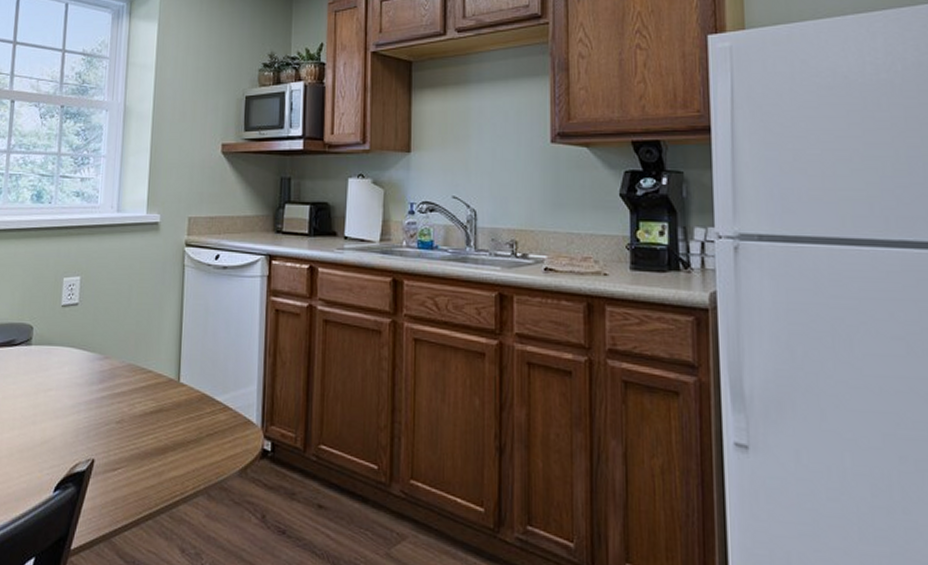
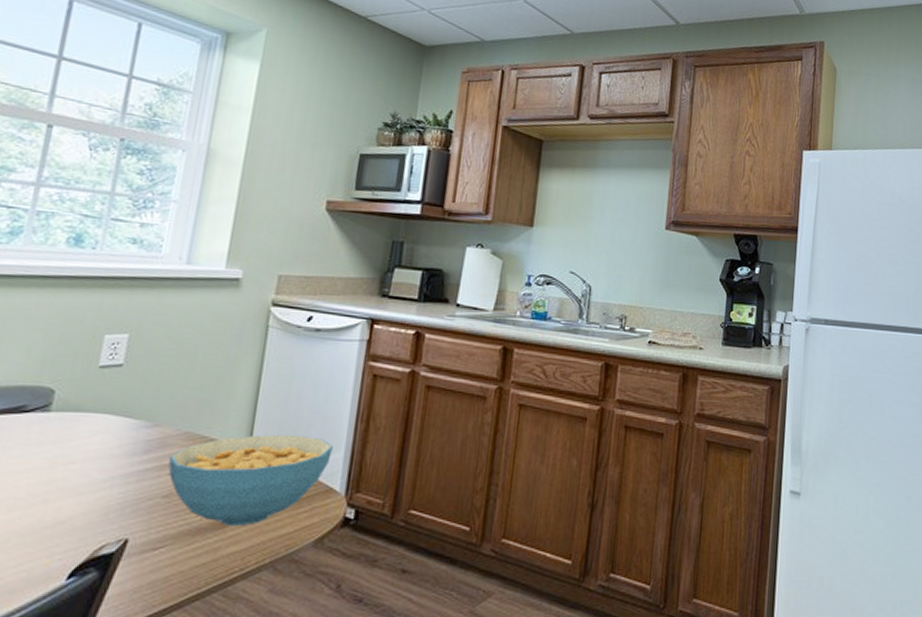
cereal bowl: none [118,367,247,453] -> present [168,434,333,527]

